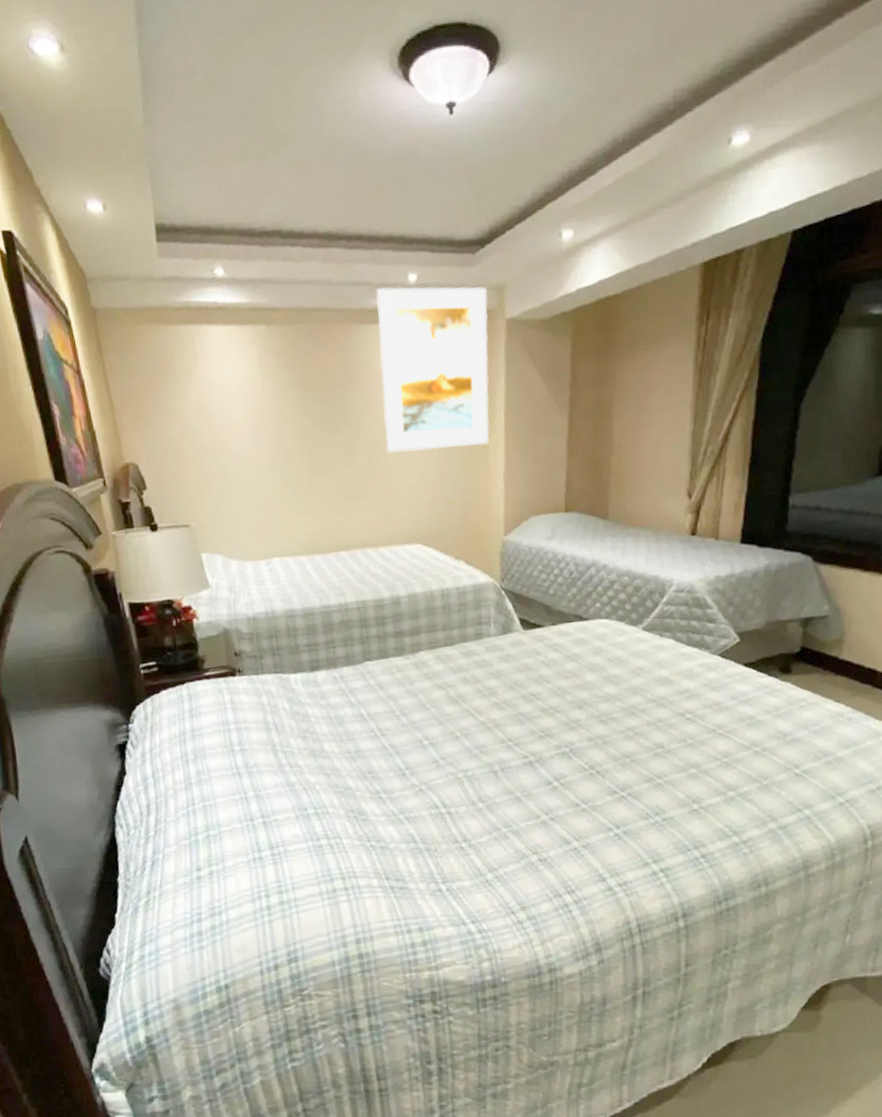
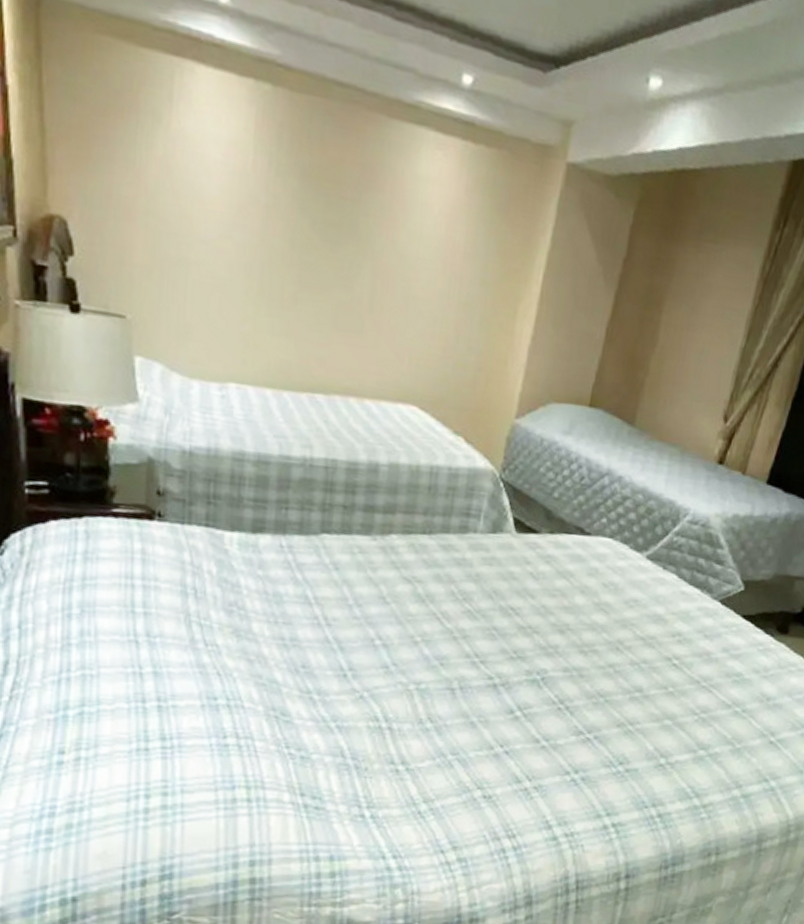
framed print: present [376,286,490,453] -> none [396,80,553,307]

